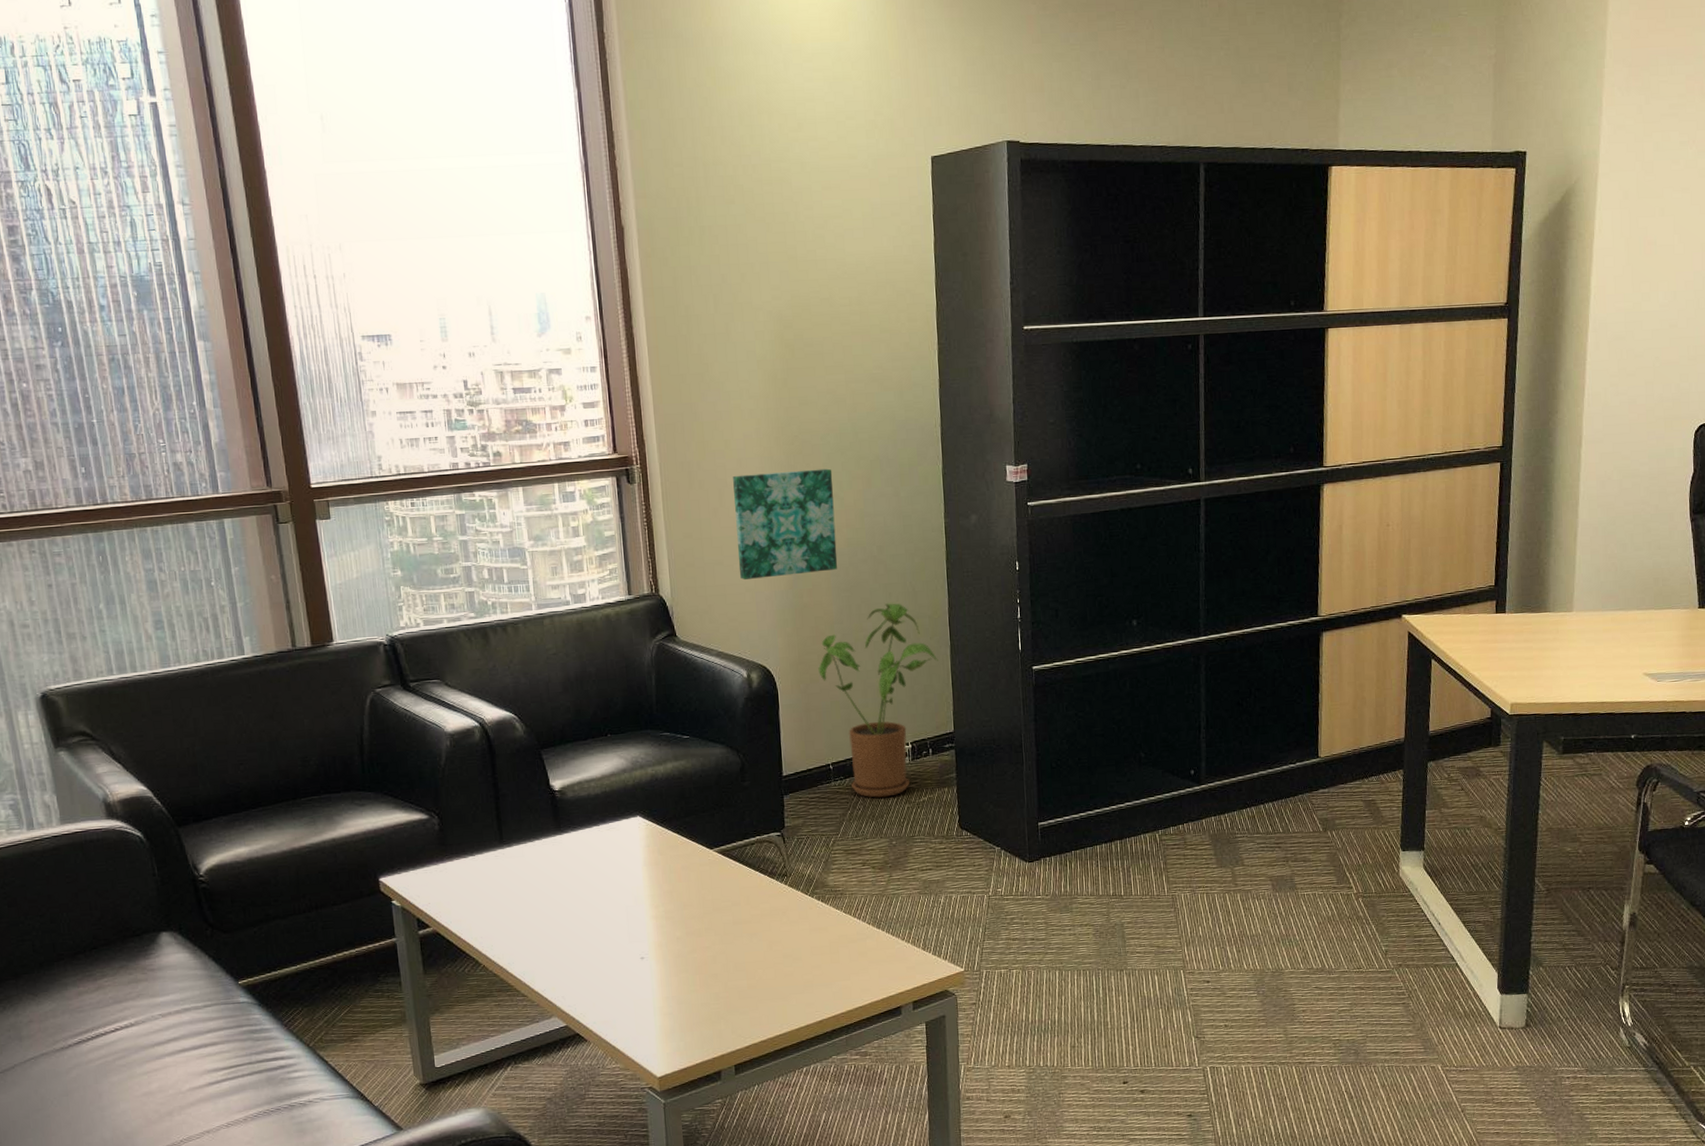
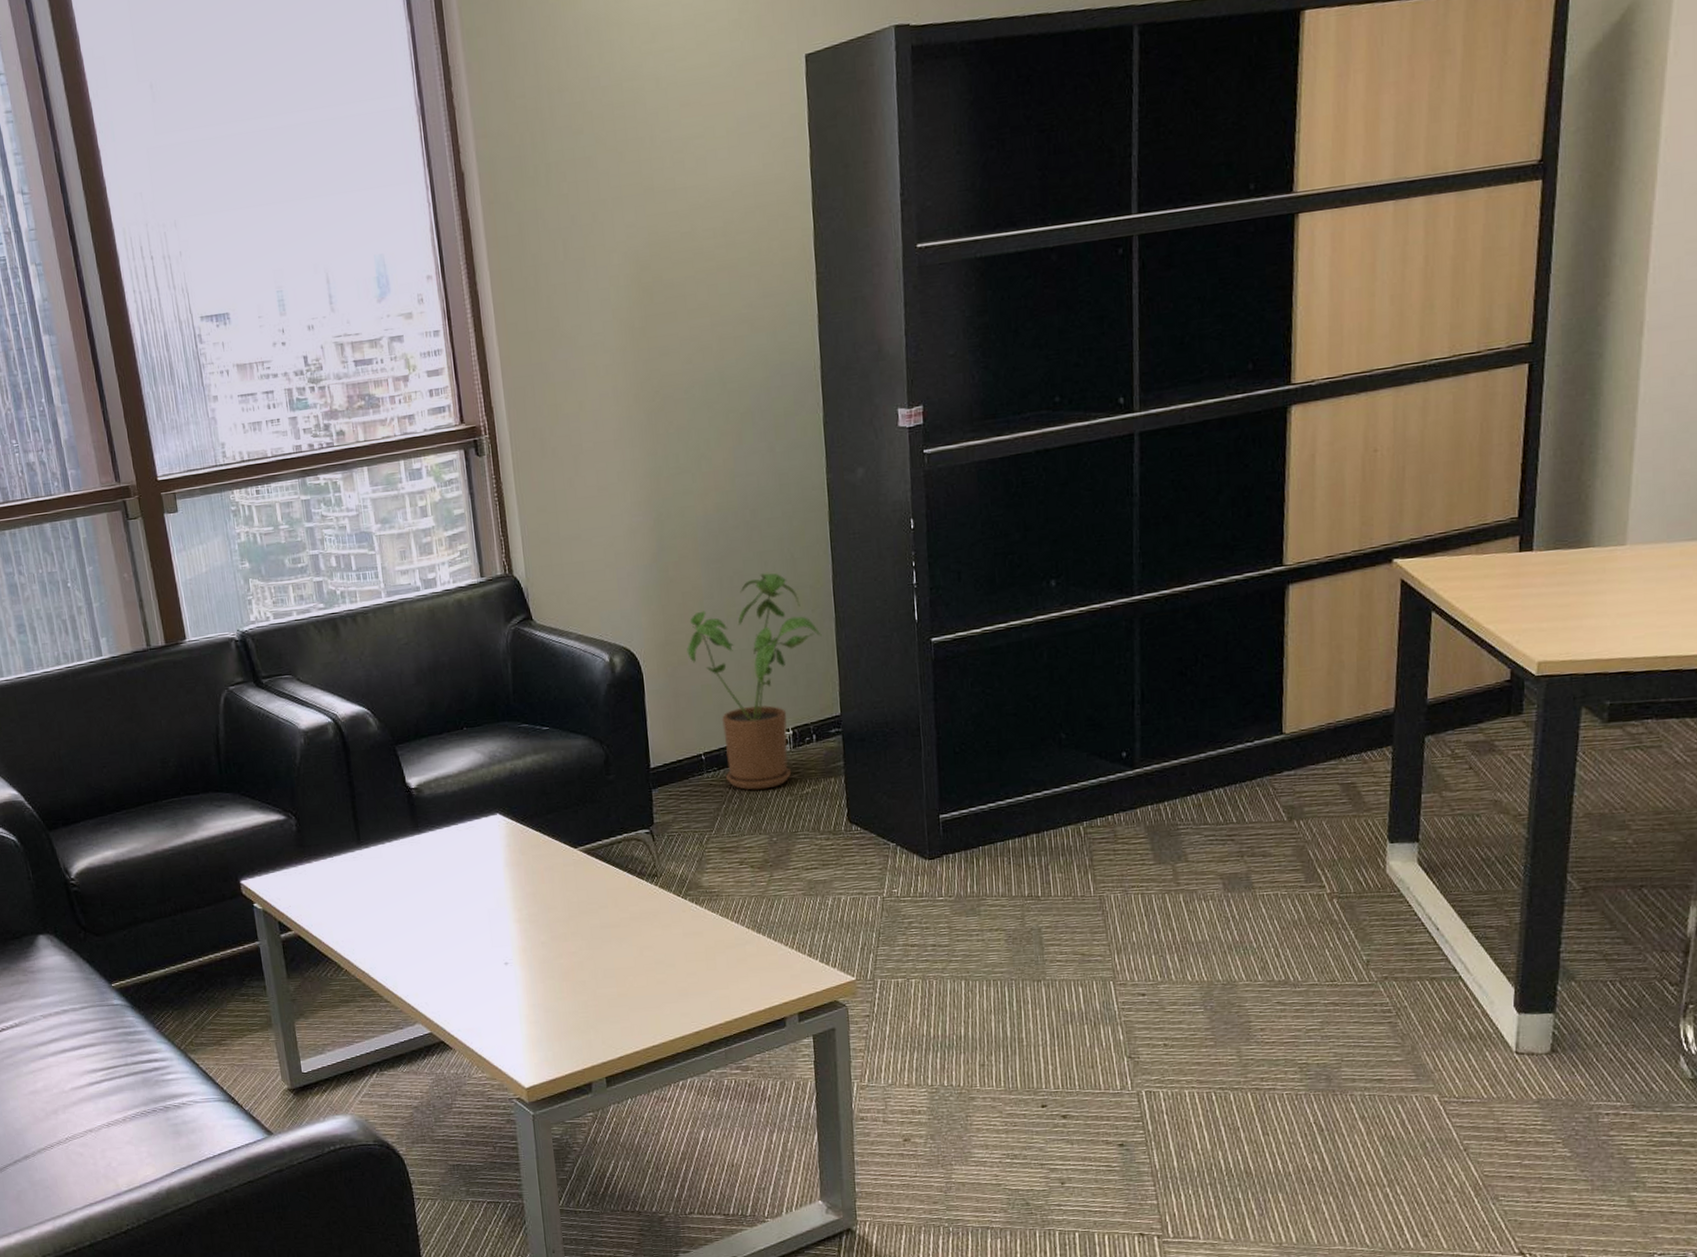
wall art: present [733,468,838,580] -> none [589,425,706,555]

